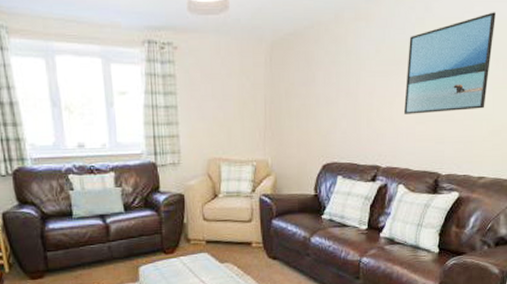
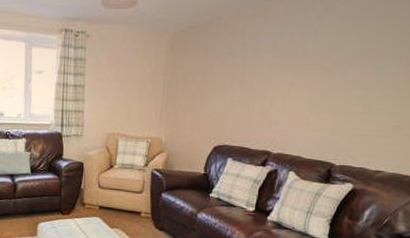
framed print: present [403,12,496,115] -> none [298,11,400,105]

